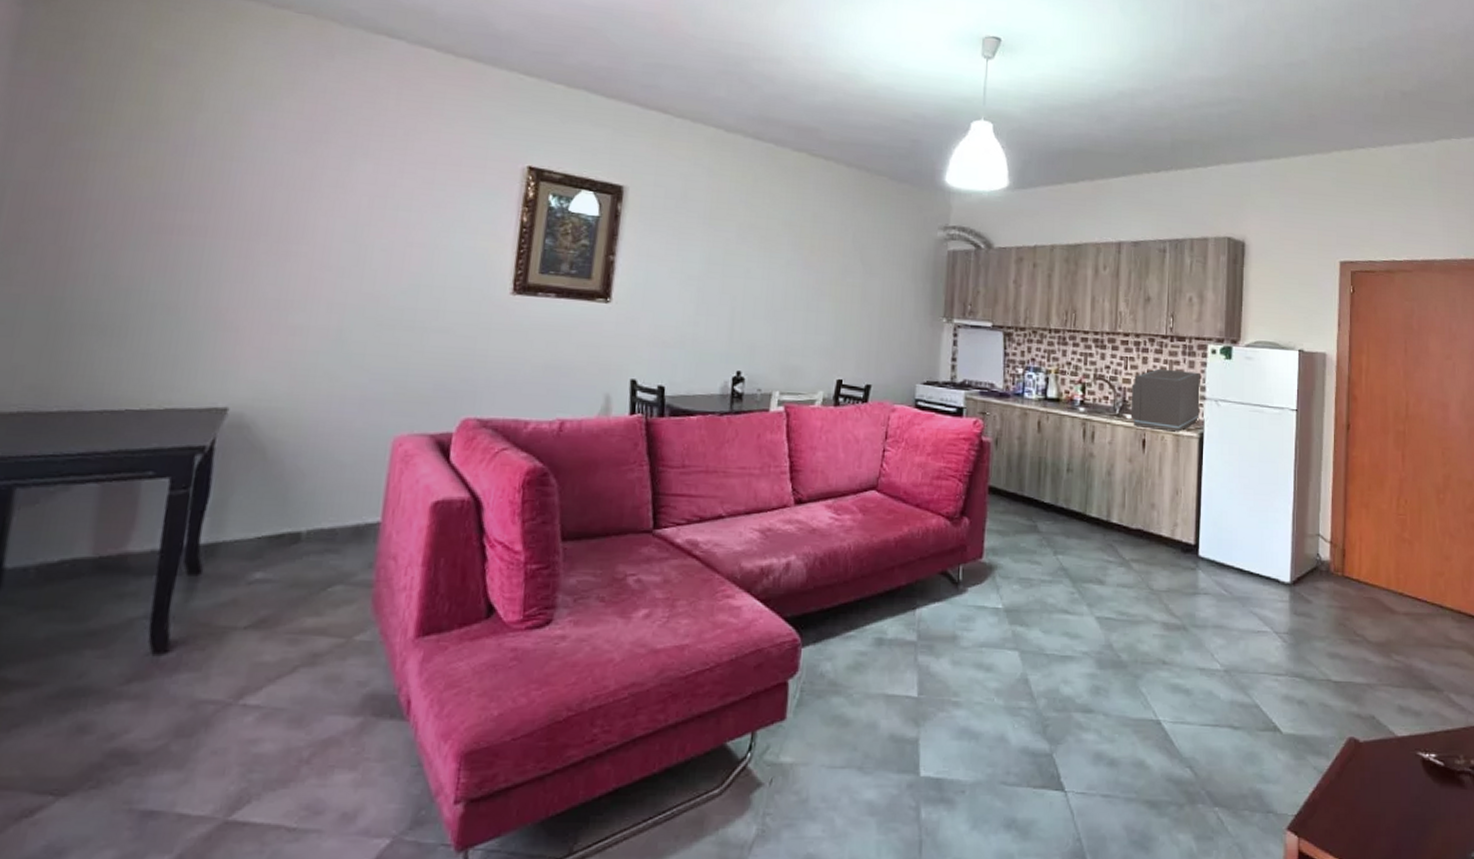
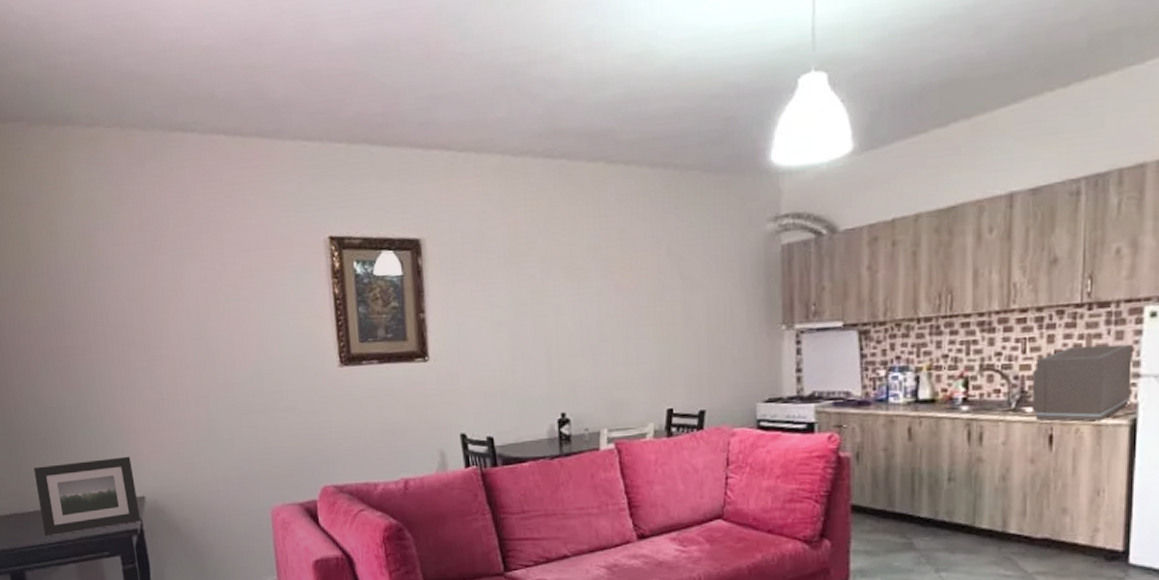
picture frame: none [63,357,223,446] -> present [34,456,141,537]

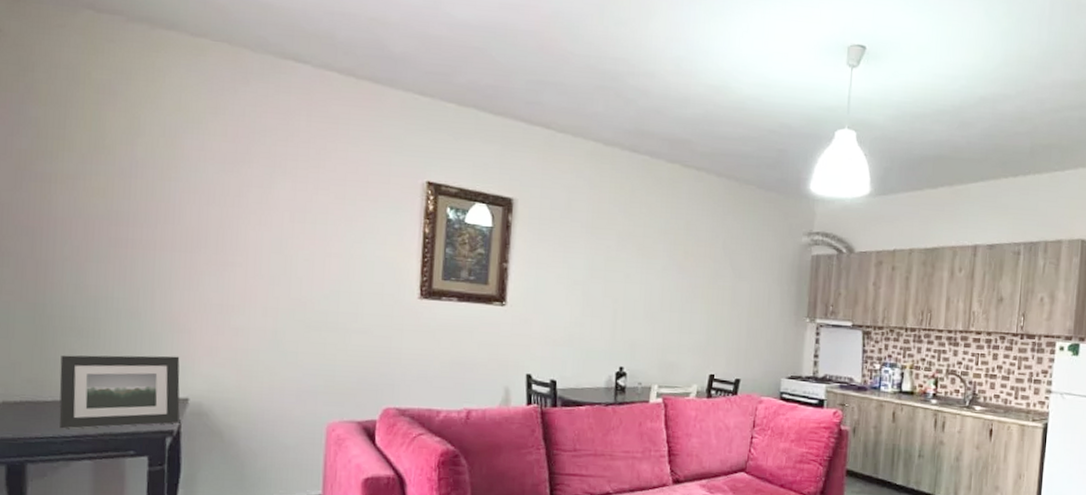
microwave: present [1031,344,1133,422] -> none [979,364,1048,423]

